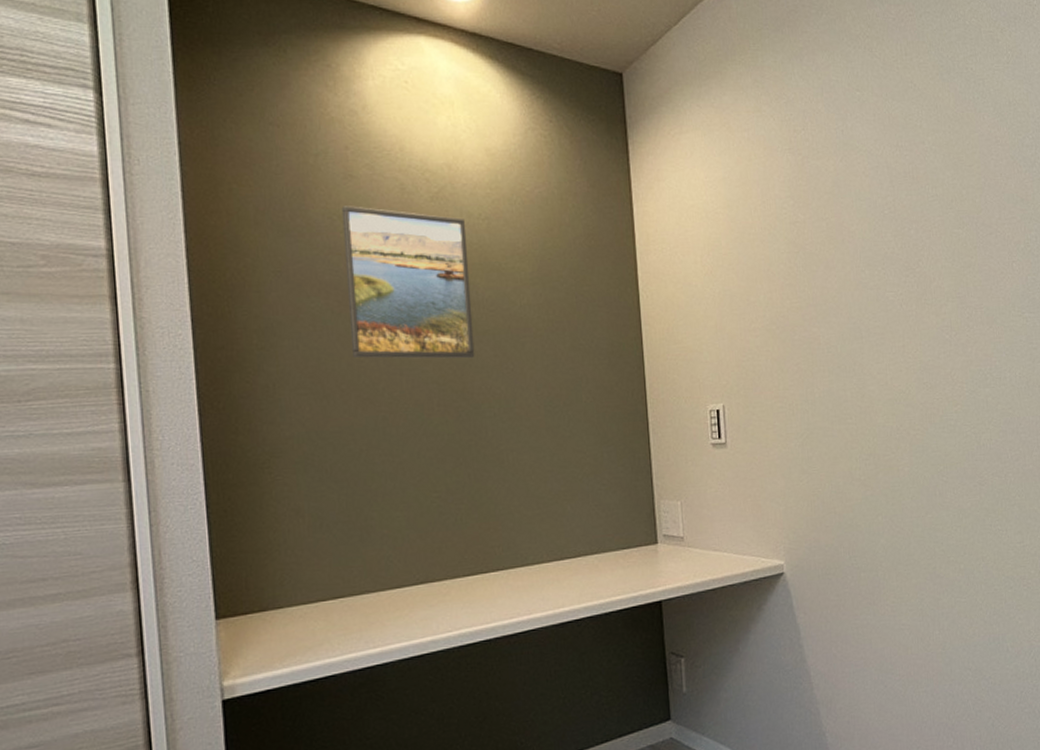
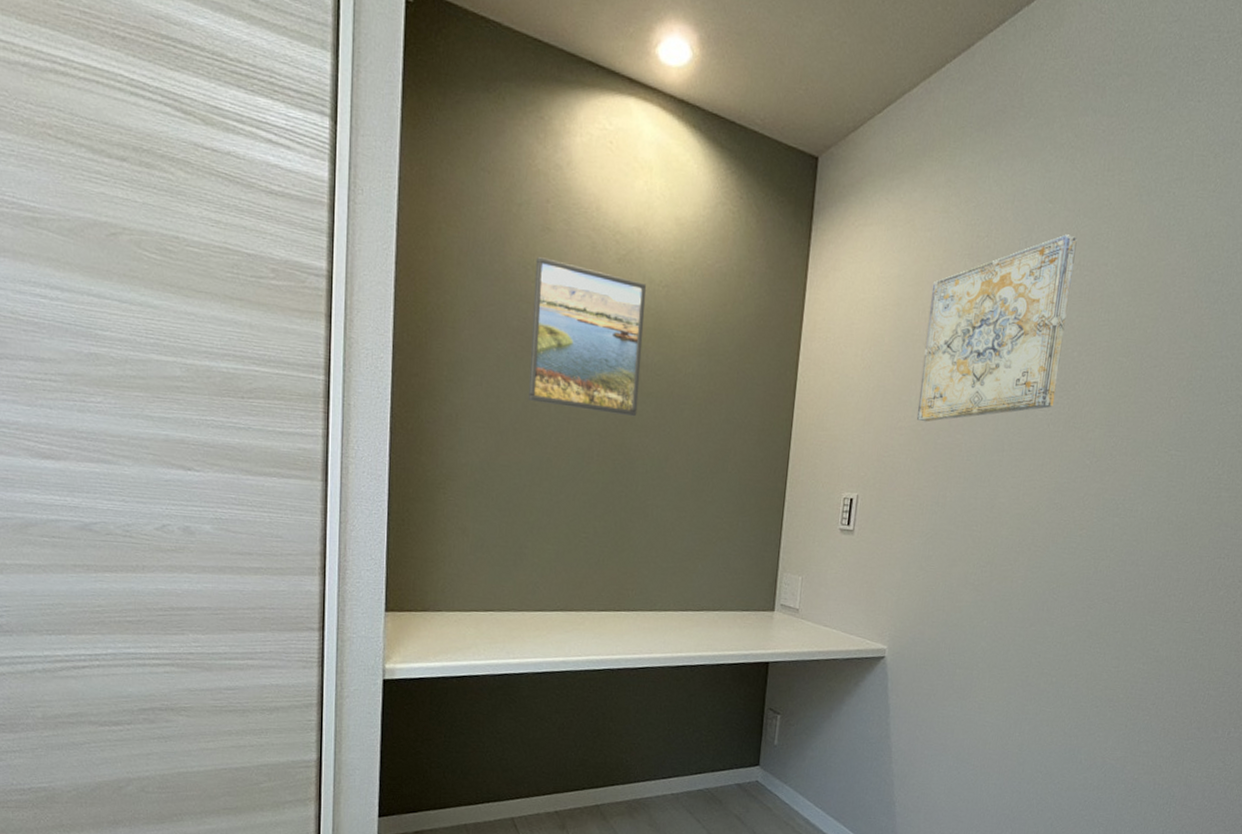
wall art: none [759,118,902,320] -> present [917,234,1077,422]

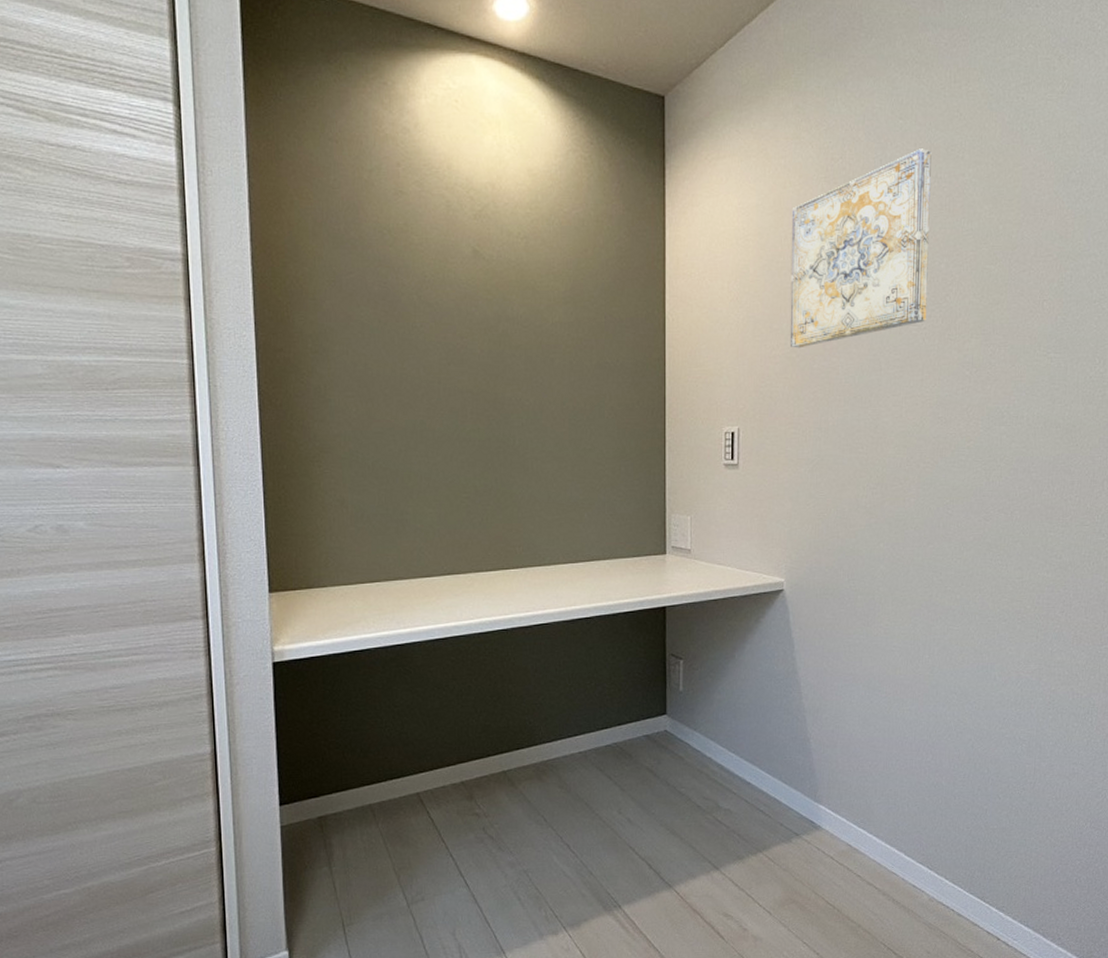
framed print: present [529,257,646,417] -> none [391,221,508,371]

